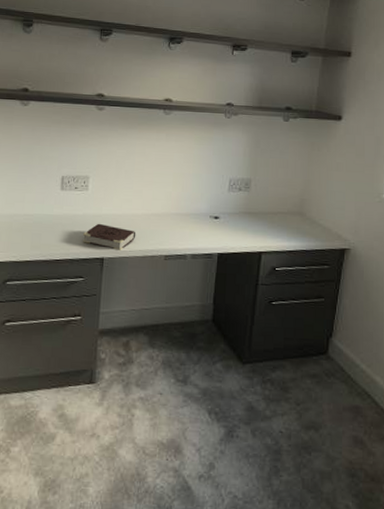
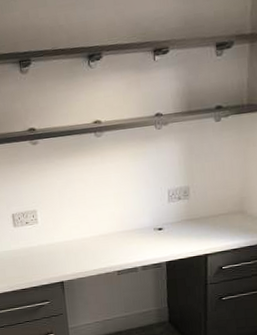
book: present [83,223,136,250] -> none [41,251,89,273]

